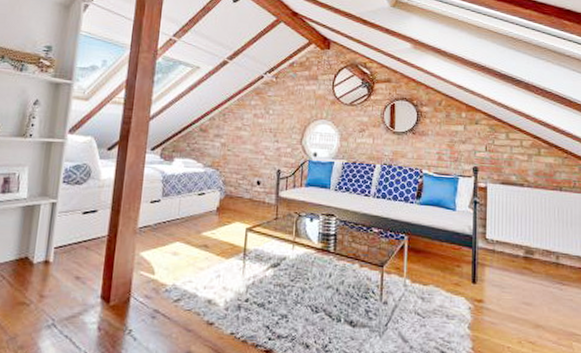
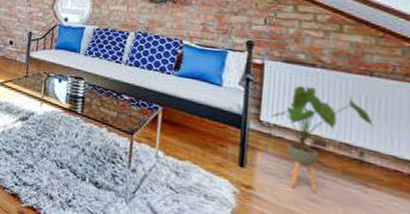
house plant: none [494,203,564,297] -> present [271,85,374,193]

